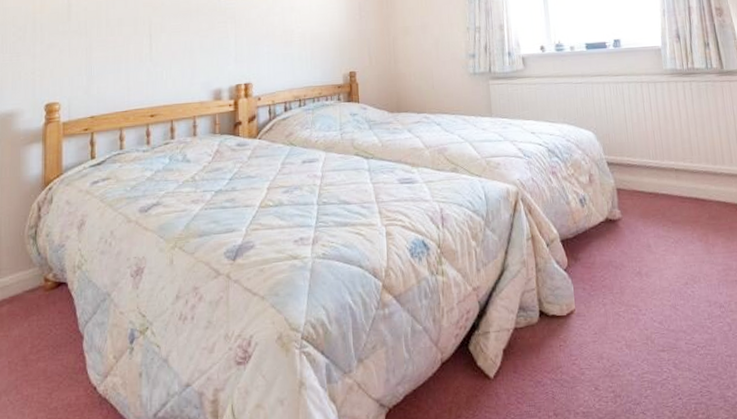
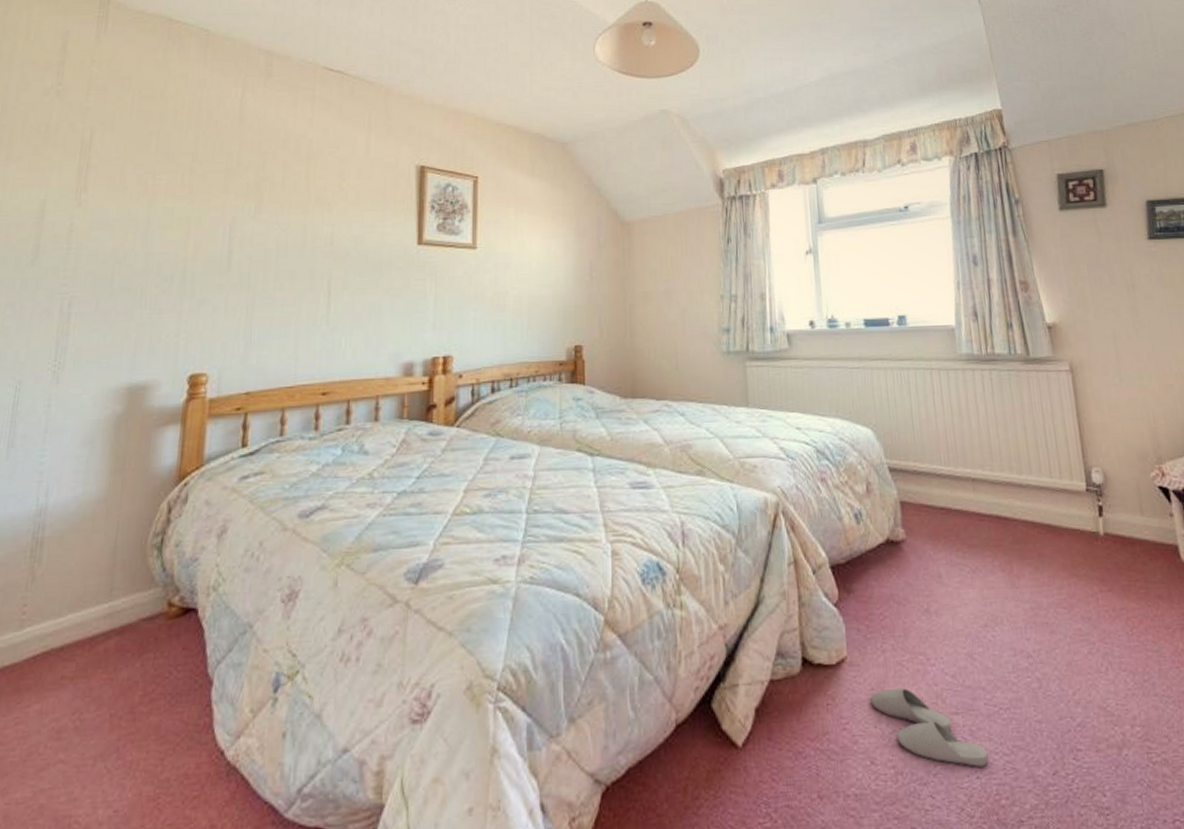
slippers: none [594,332,689,391] -> present [870,688,989,767]

